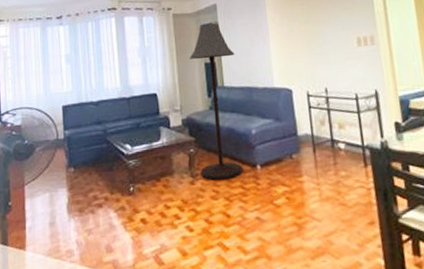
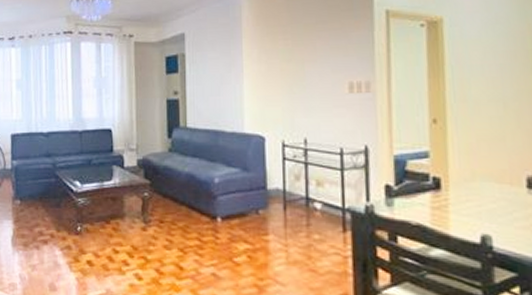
floor lamp: present [189,23,242,180] -> none [150,54,202,229]

